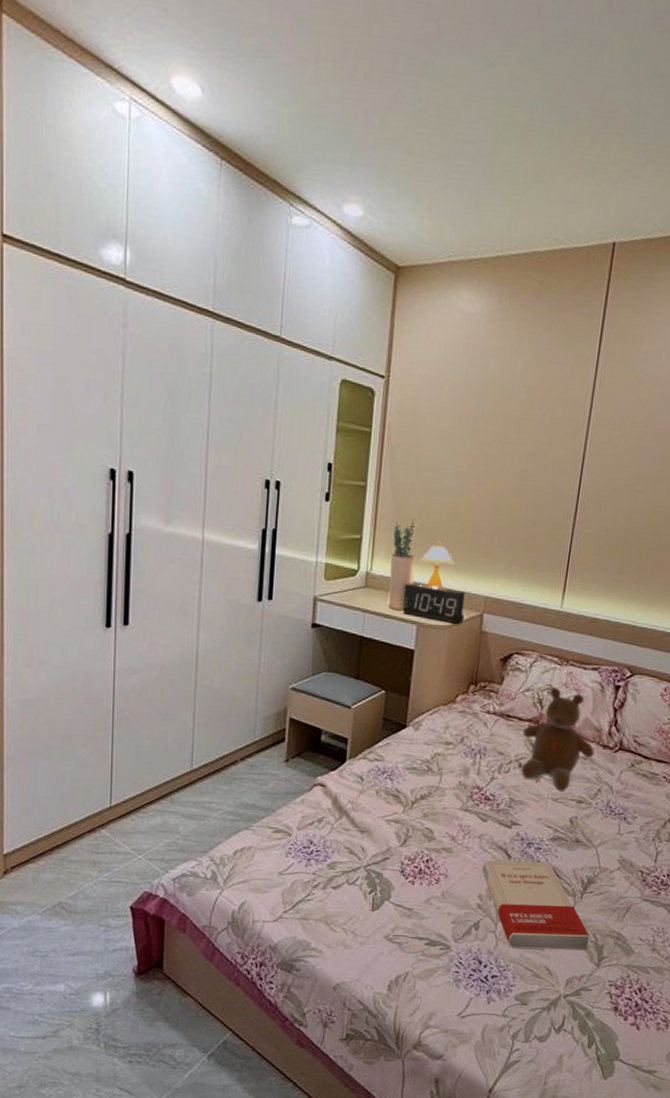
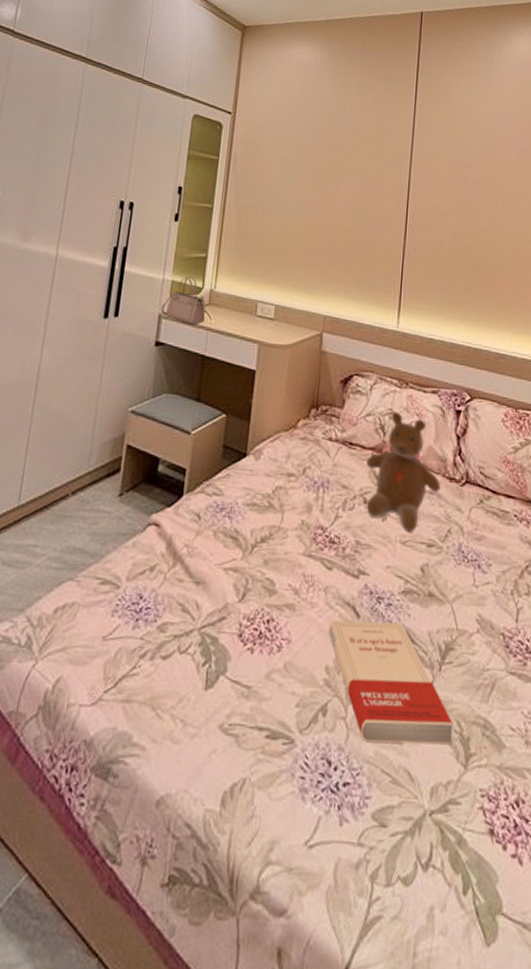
handbag: none [316,558,369,607] -> present [161,276,212,325]
vase: present [388,519,416,611] -> none [230,239,258,330]
alarm clock: present [402,582,466,625] -> none [244,301,305,345]
table lamp: present [419,543,456,589] -> none [261,262,296,308]

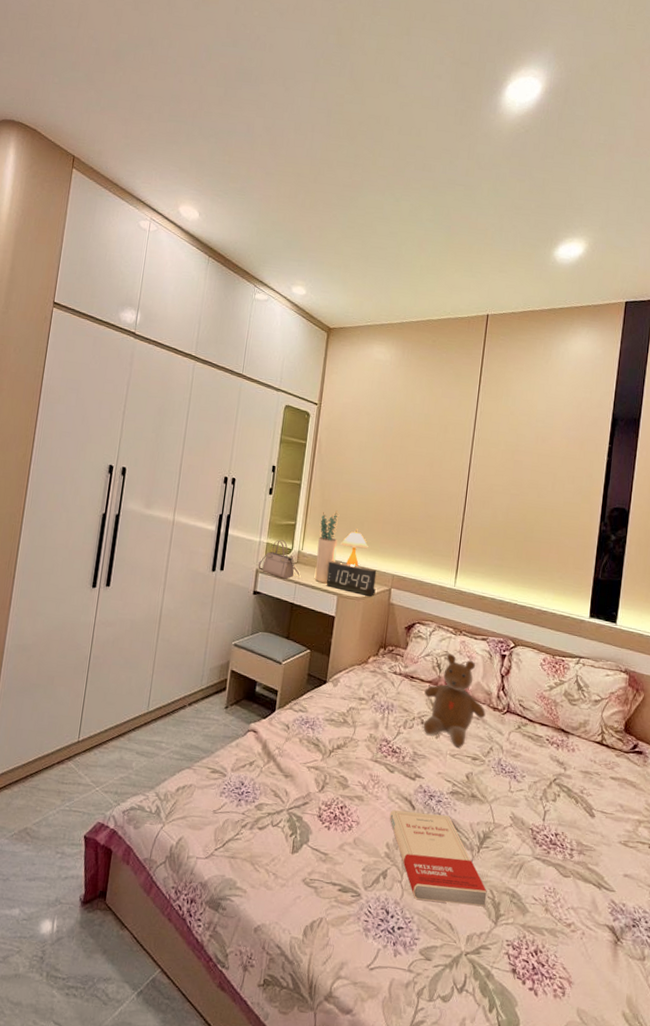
vase: none [230,239,258,330] -> present [314,510,339,584]
alarm clock: none [244,301,305,345] -> present [326,561,377,597]
table lamp: none [261,262,296,308] -> present [341,530,369,567]

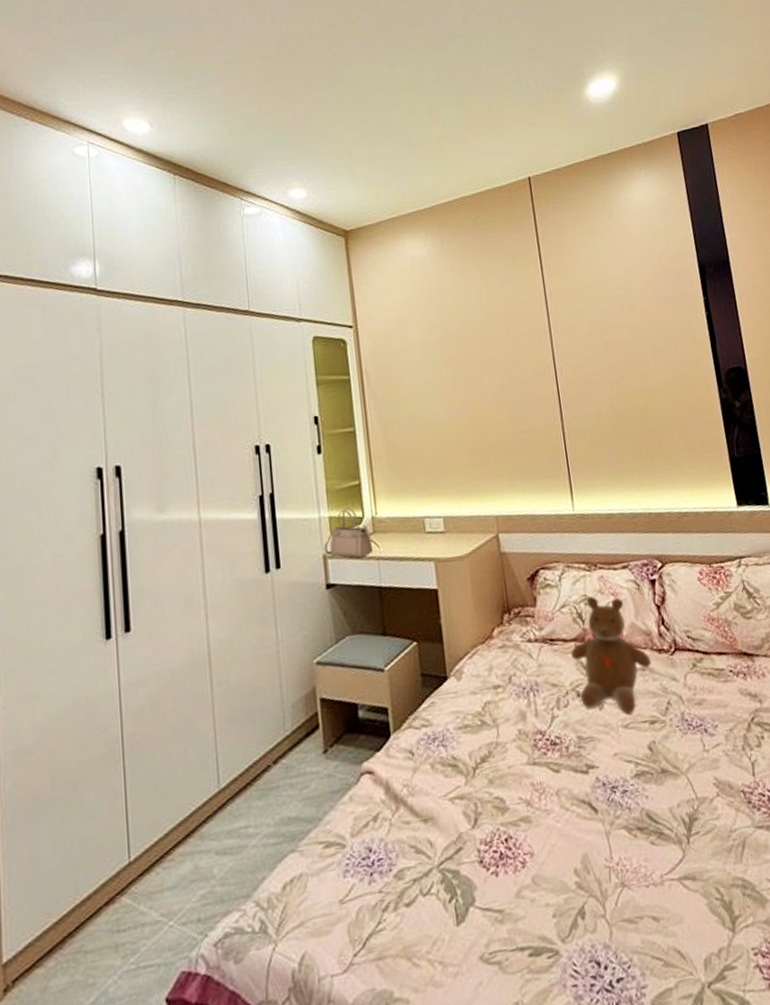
vase: present [314,510,339,584] -> none [390,453,421,551]
alarm clock: present [326,561,377,597] -> none [413,515,481,553]
table lamp: present [341,530,369,567] -> none [422,471,459,519]
book: present [389,809,487,906] -> none [568,807,715,933]

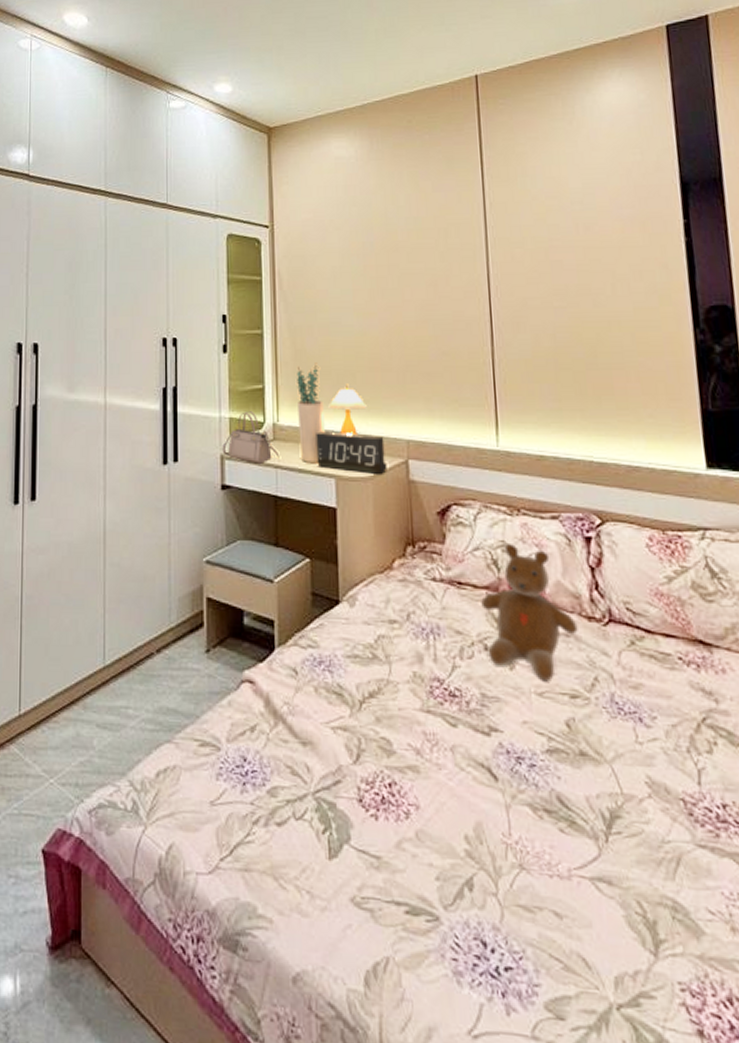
vase: none [390,453,421,551] -> present [297,362,325,464]
alarm clock: none [413,515,481,553] -> present [316,431,387,475]
table lamp: none [422,471,459,519] -> present [328,385,369,436]

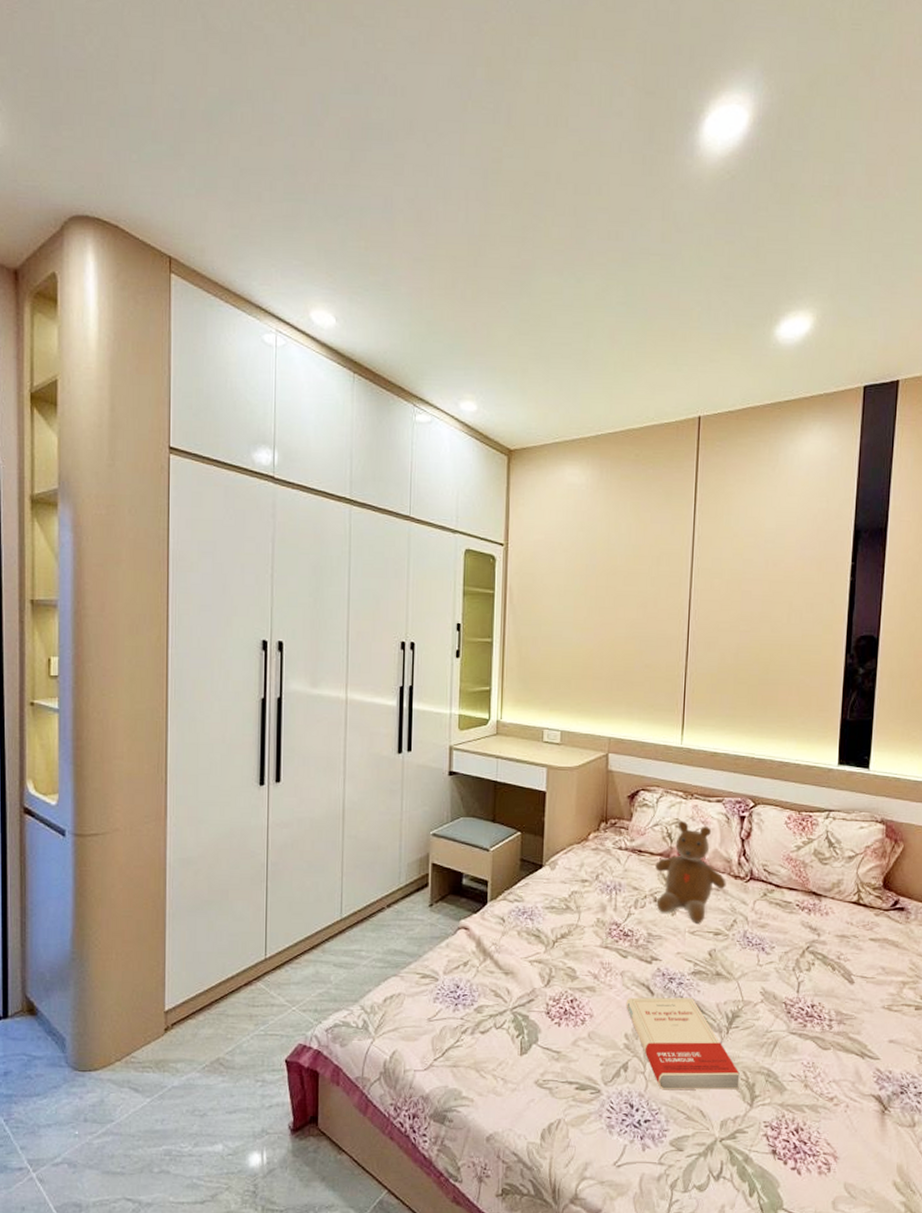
handbag: present [222,411,280,464] -> none [451,709,501,754]
vase: present [297,362,325,464] -> none [518,669,542,755]
alarm clock: present [316,431,387,475] -> none [532,728,591,766]
table lamp: present [328,385,369,436] -> none [545,690,579,733]
book: none [461,782,634,928] -> present [625,997,740,1090]

